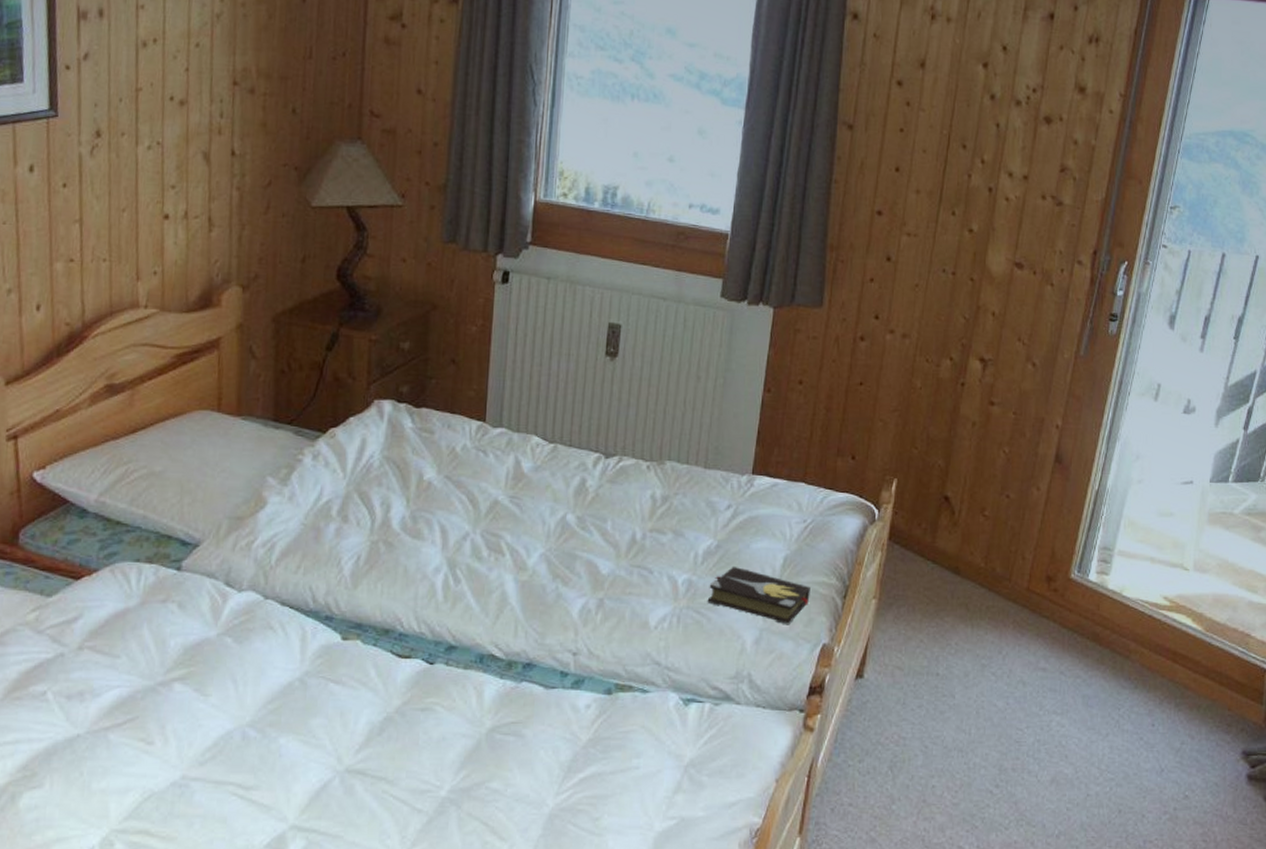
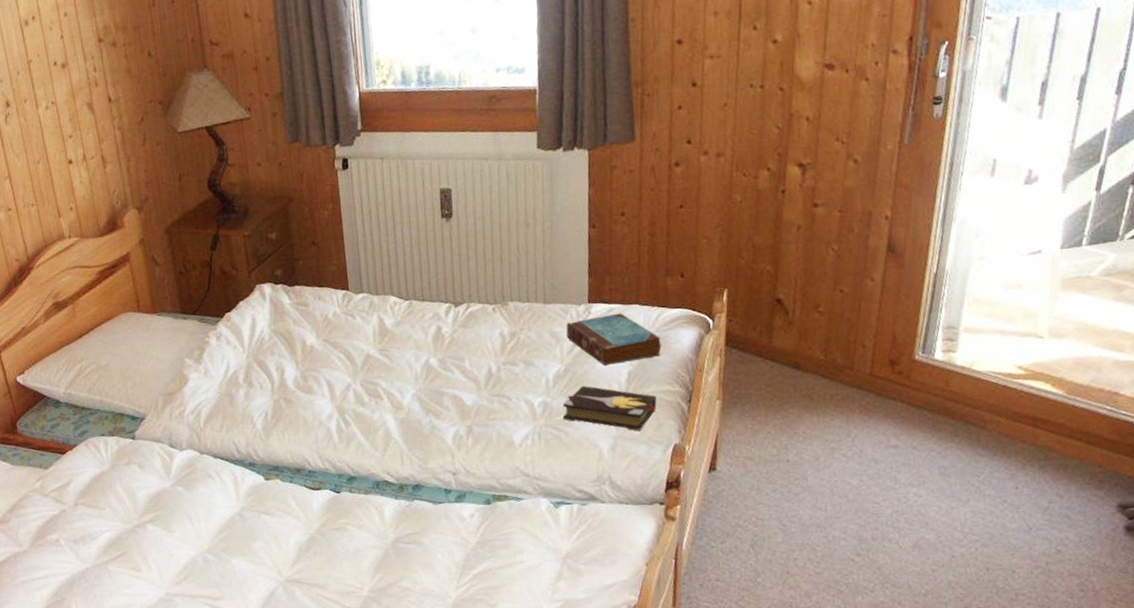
book: none [724,489,823,546] -> present [566,313,662,365]

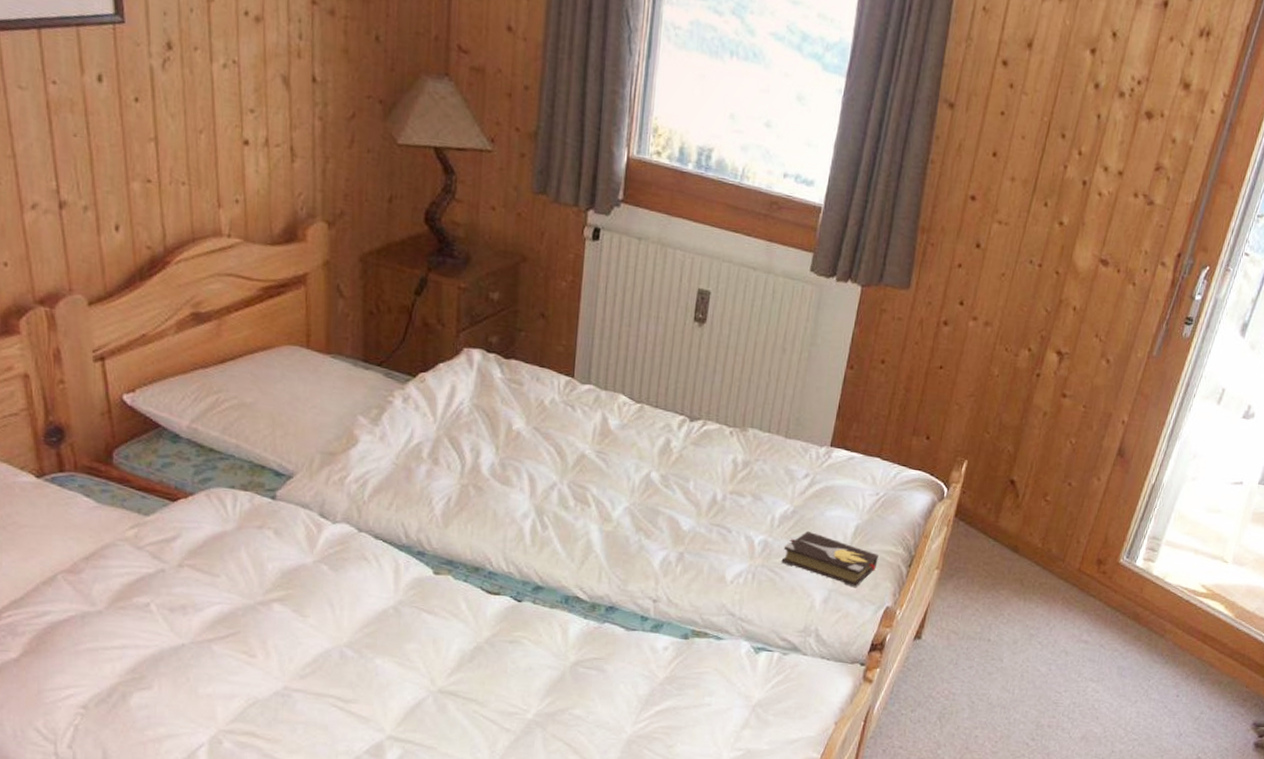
book: present [566,313,662,365] -> none [802,462,895,515]

